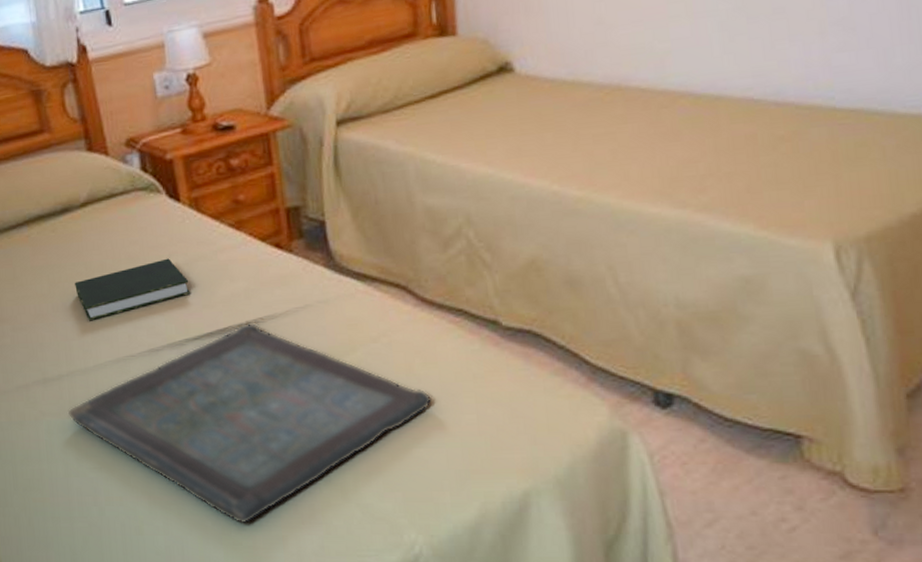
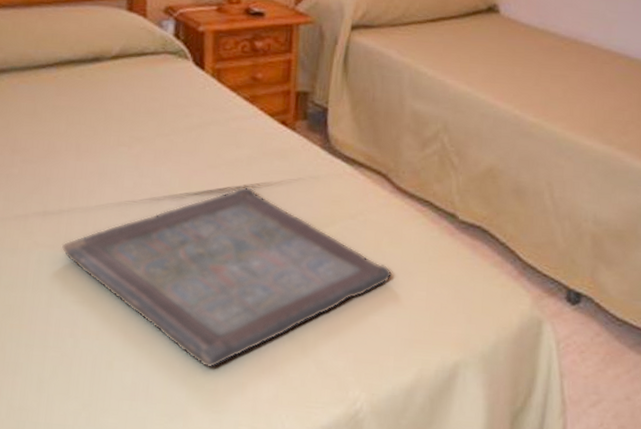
book: present [75,258,191,321] -> none [91,118,199,164]

